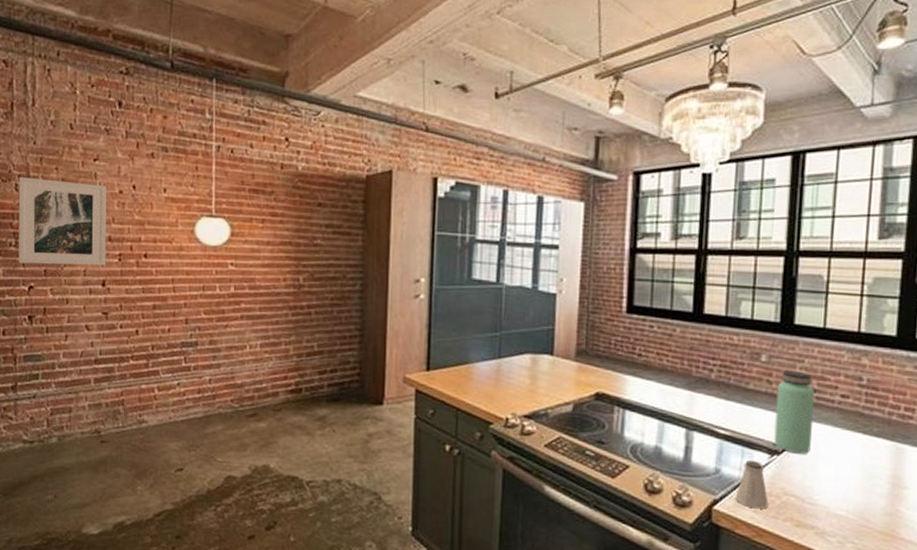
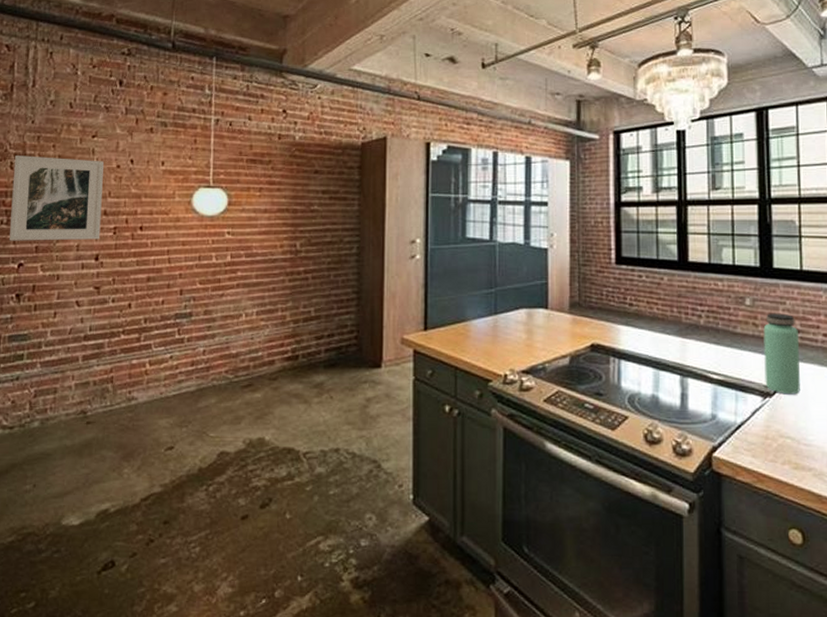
saltshaker: present [735,460,769,509] -> none [733,403,766,453]

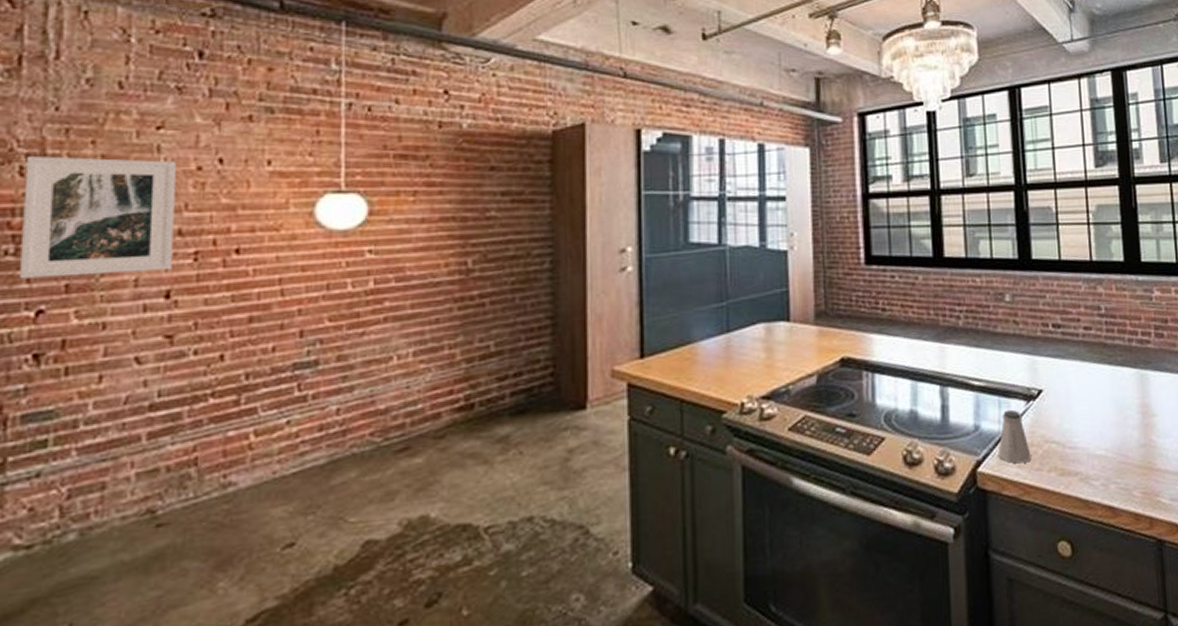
saltshaker: none [733,403,766,453] -> present [998,409,1032,464]
bottle: present [763,313,800,395] -> none [1024,307,1064,396]

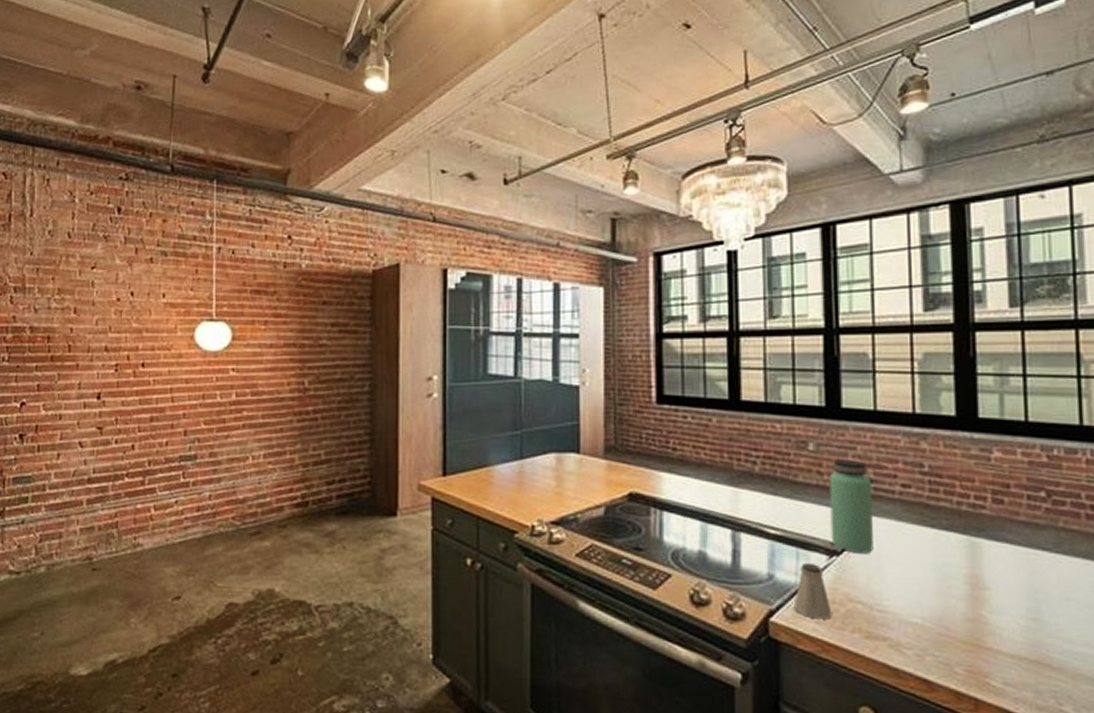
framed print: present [18,156,176,279] -> none [10,289,103,379]
bottle: none [1024,307,1064,396] -> present [829,460,873,553]

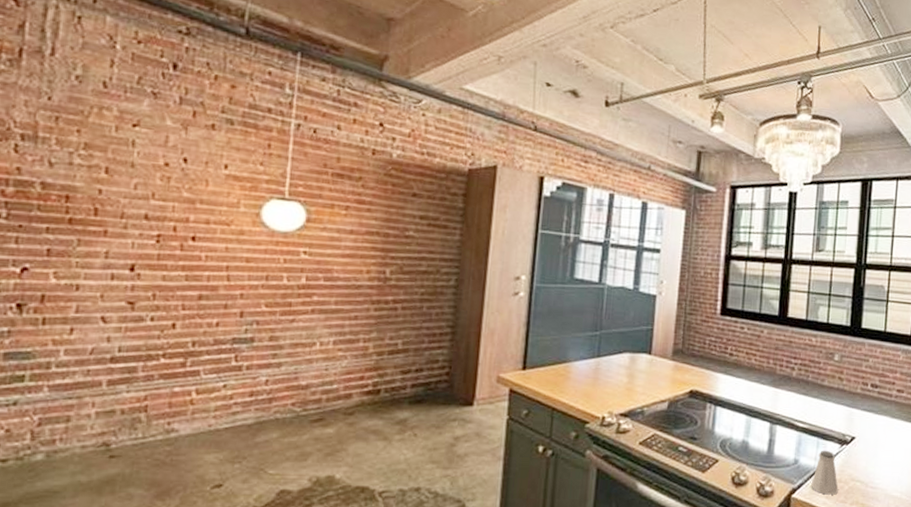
bottle: present [829,460,873,553] -> none [844,369,877,443]

